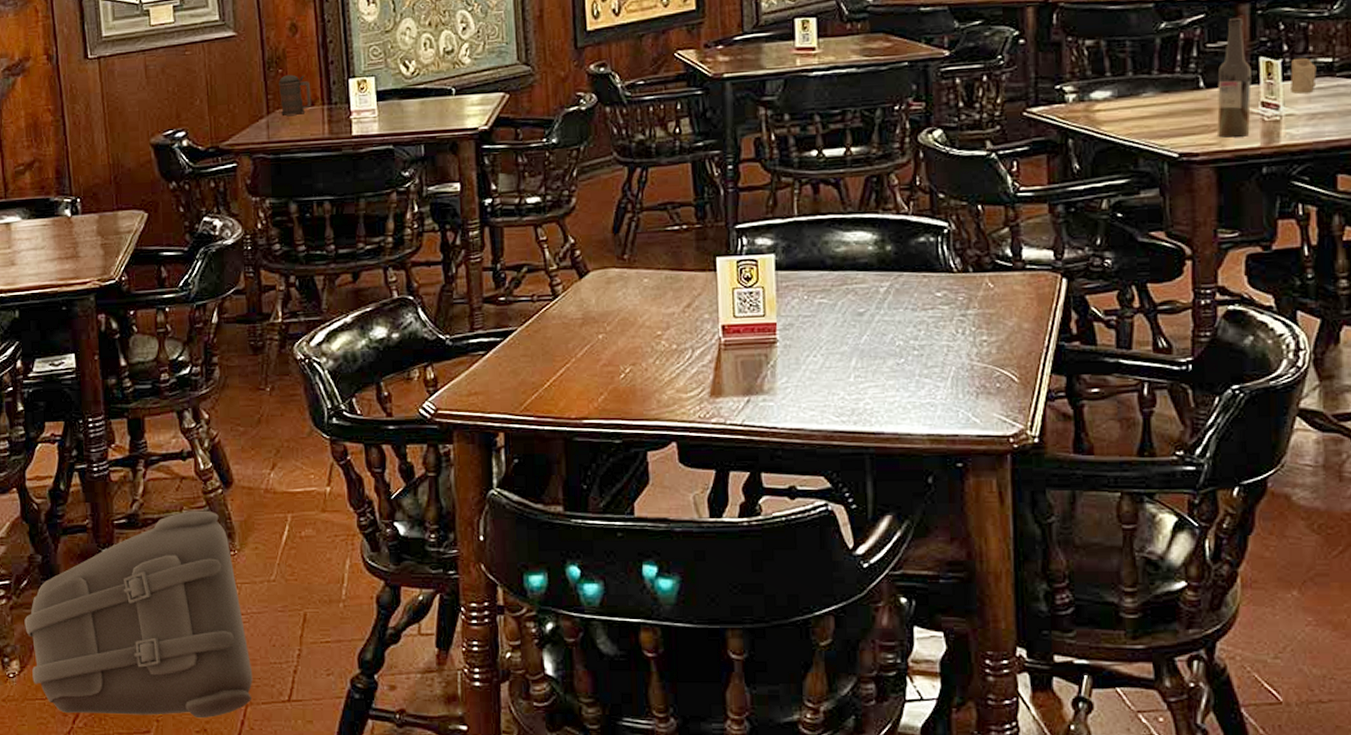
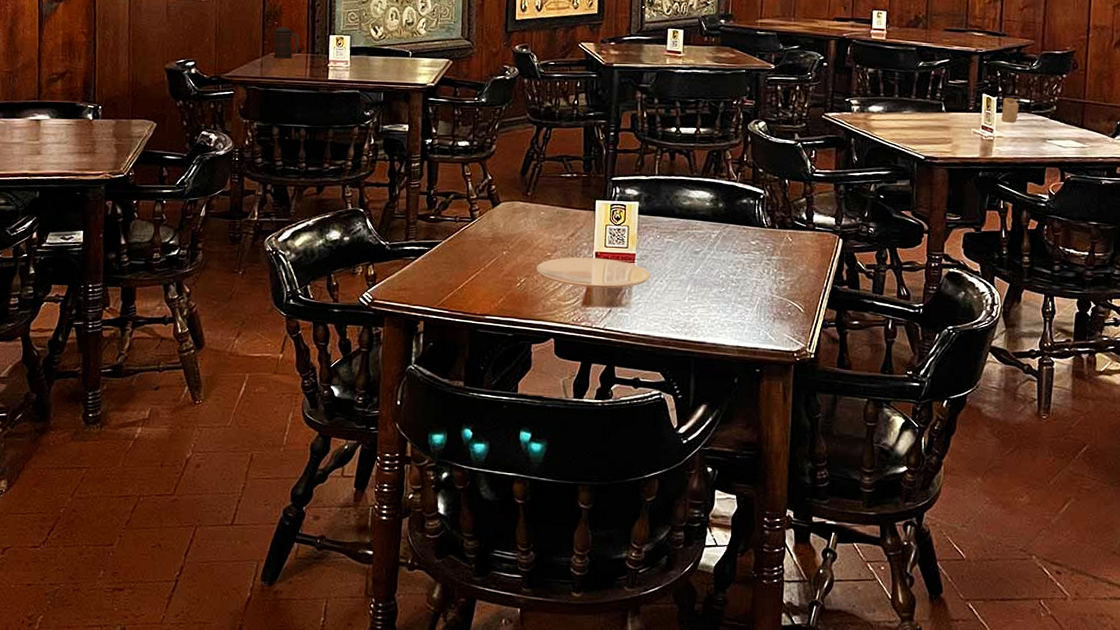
backpack: present [24,510,253,719] -> none [15,365,204,536]
plate: none [644,332,799,373] -> present [536,257,651,289]
beer bottle: present [1217,17,1252,138] -> none [952,64,977,149]

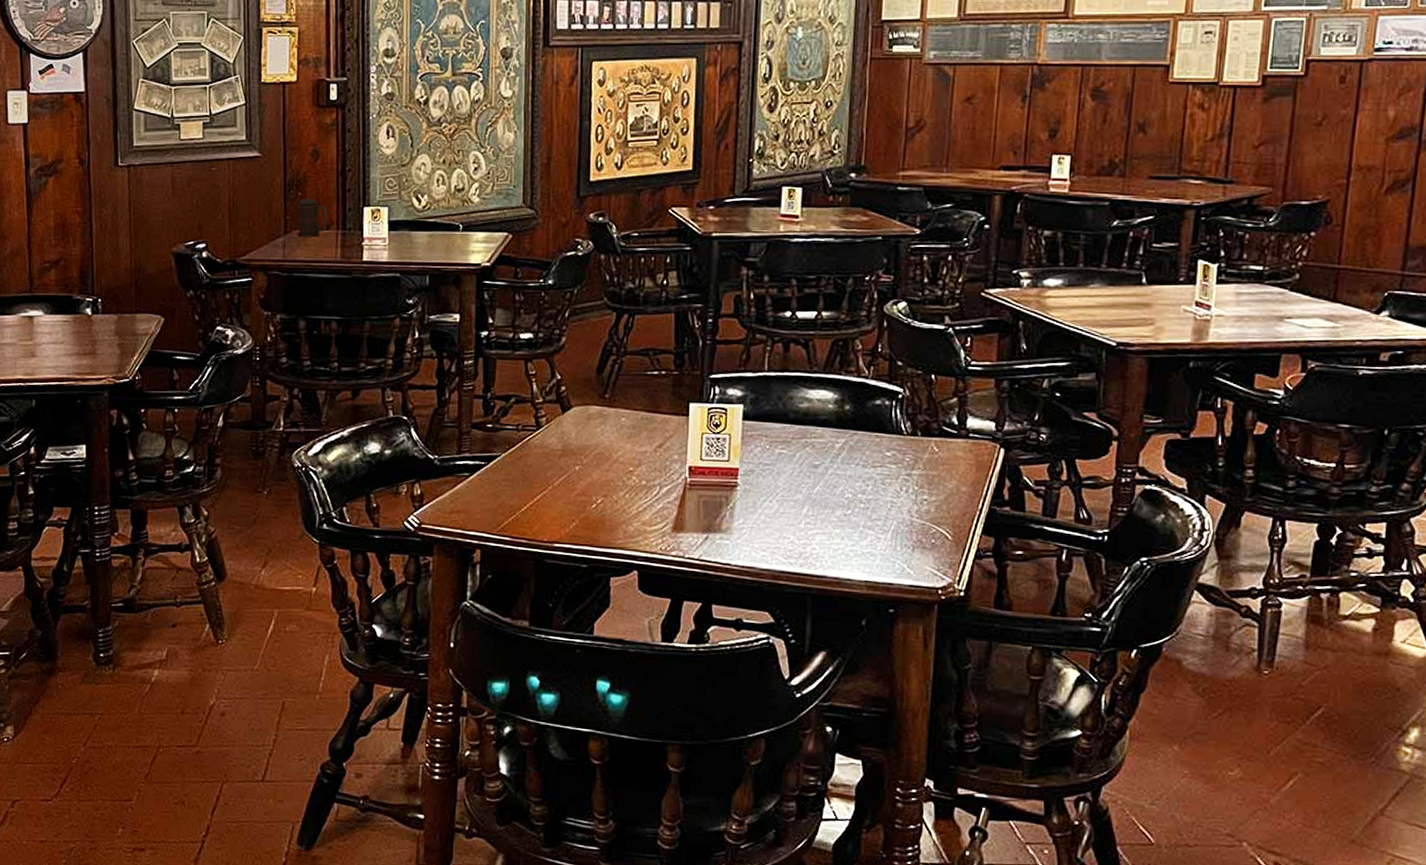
plate: present [536,257,651,289] -> none [615,472,757,511]
candle: present [1001,97,1019,124] -> none [1223,263,1248,298]

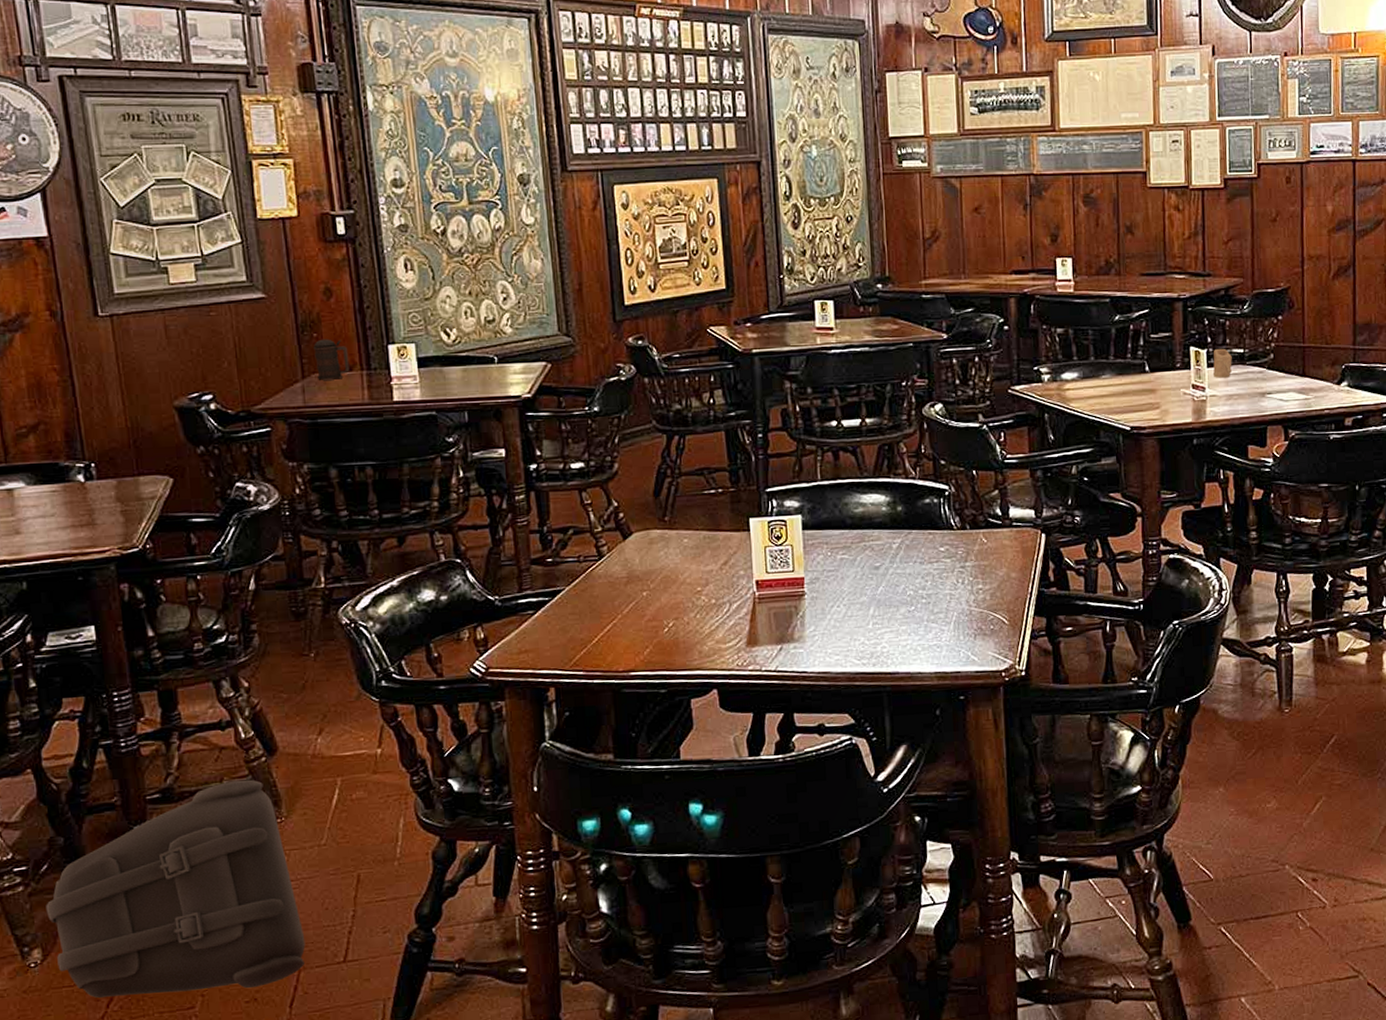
backpack: none [21,600,231,792] -> present [46,779,306,999]
candle: none [1223,263,1248,298] -> present [1213,348,1232,379]

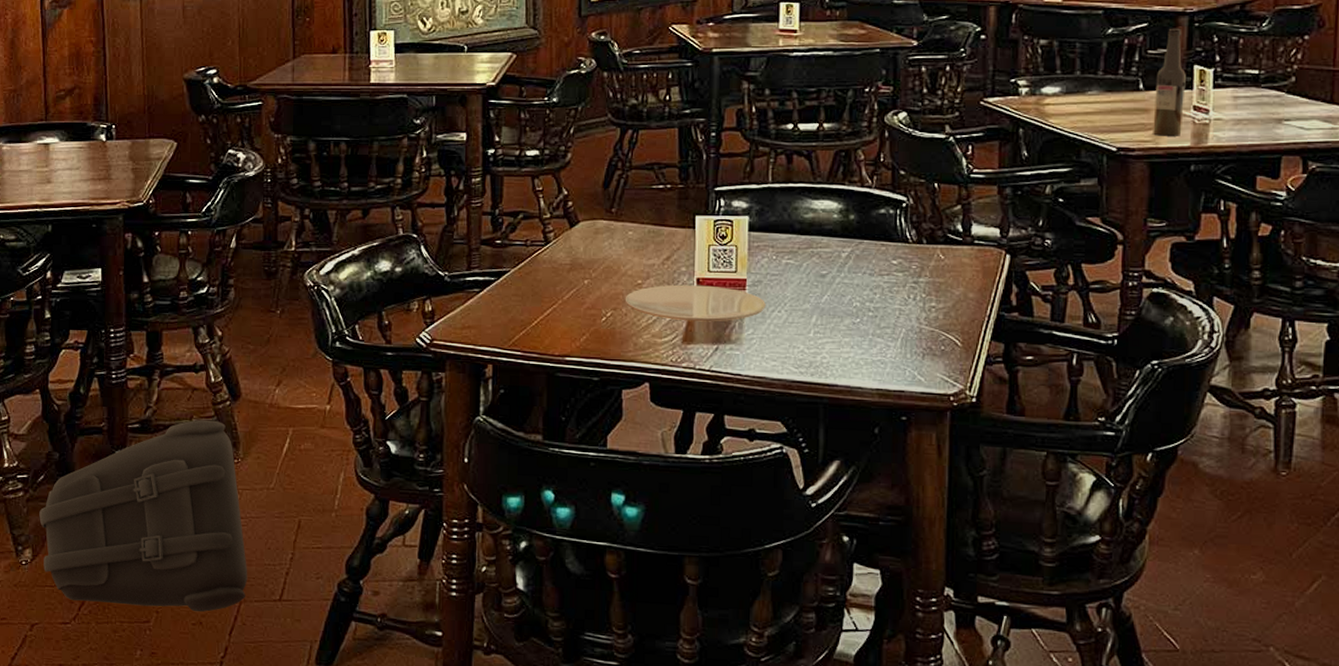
beer mug: present [312,339,350,381] -> none [304,23,335,62]
plate: none [685,587,825,624] -> present [625,284,766,322]
beer bottle: none [1159,313,1185,414] -> present [1153,28,1186,136]
candle: present [1213,348,1232,379] -> none [1220,68,1244,102]

